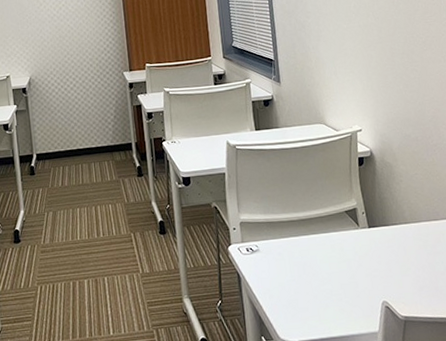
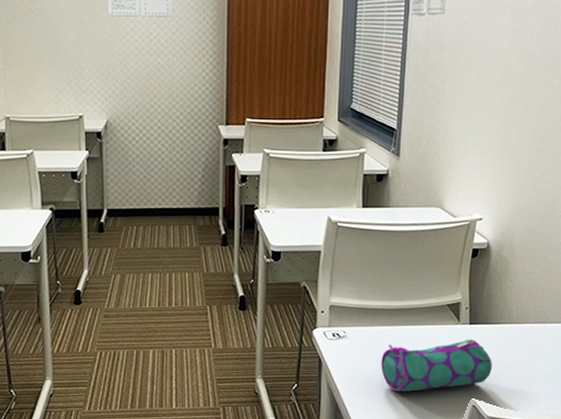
pencil case: none [294,241,397,300] -> present [381,339,492,392]

